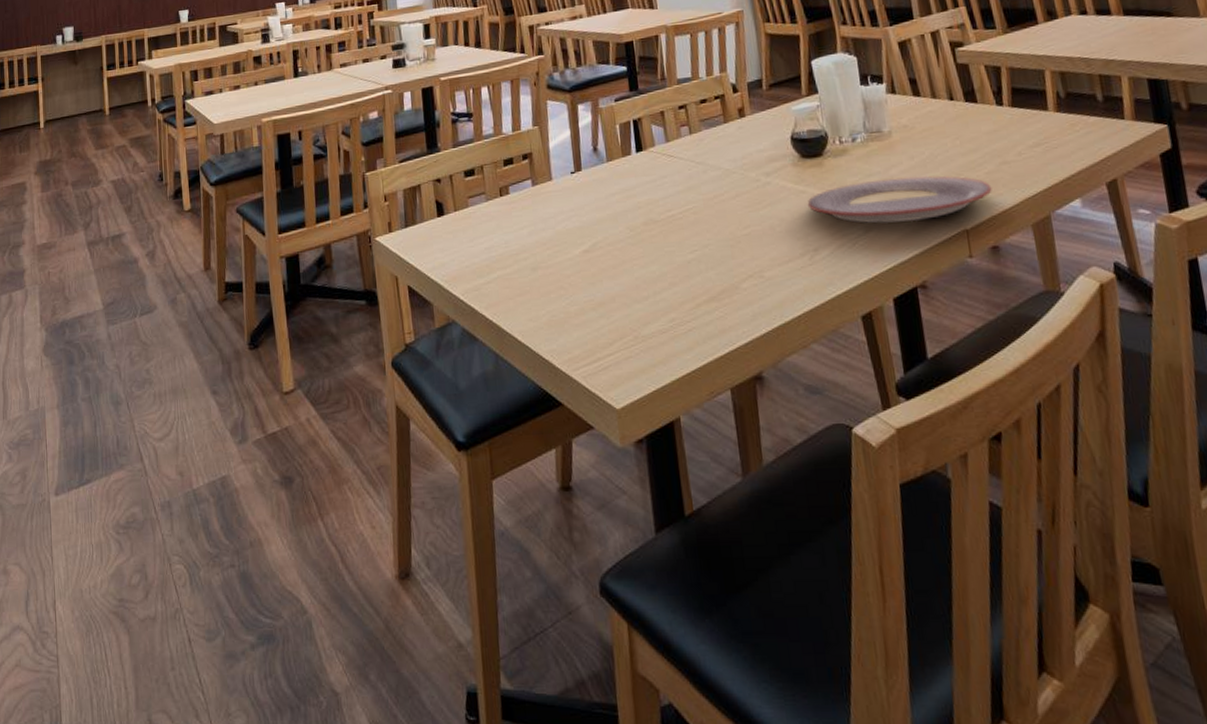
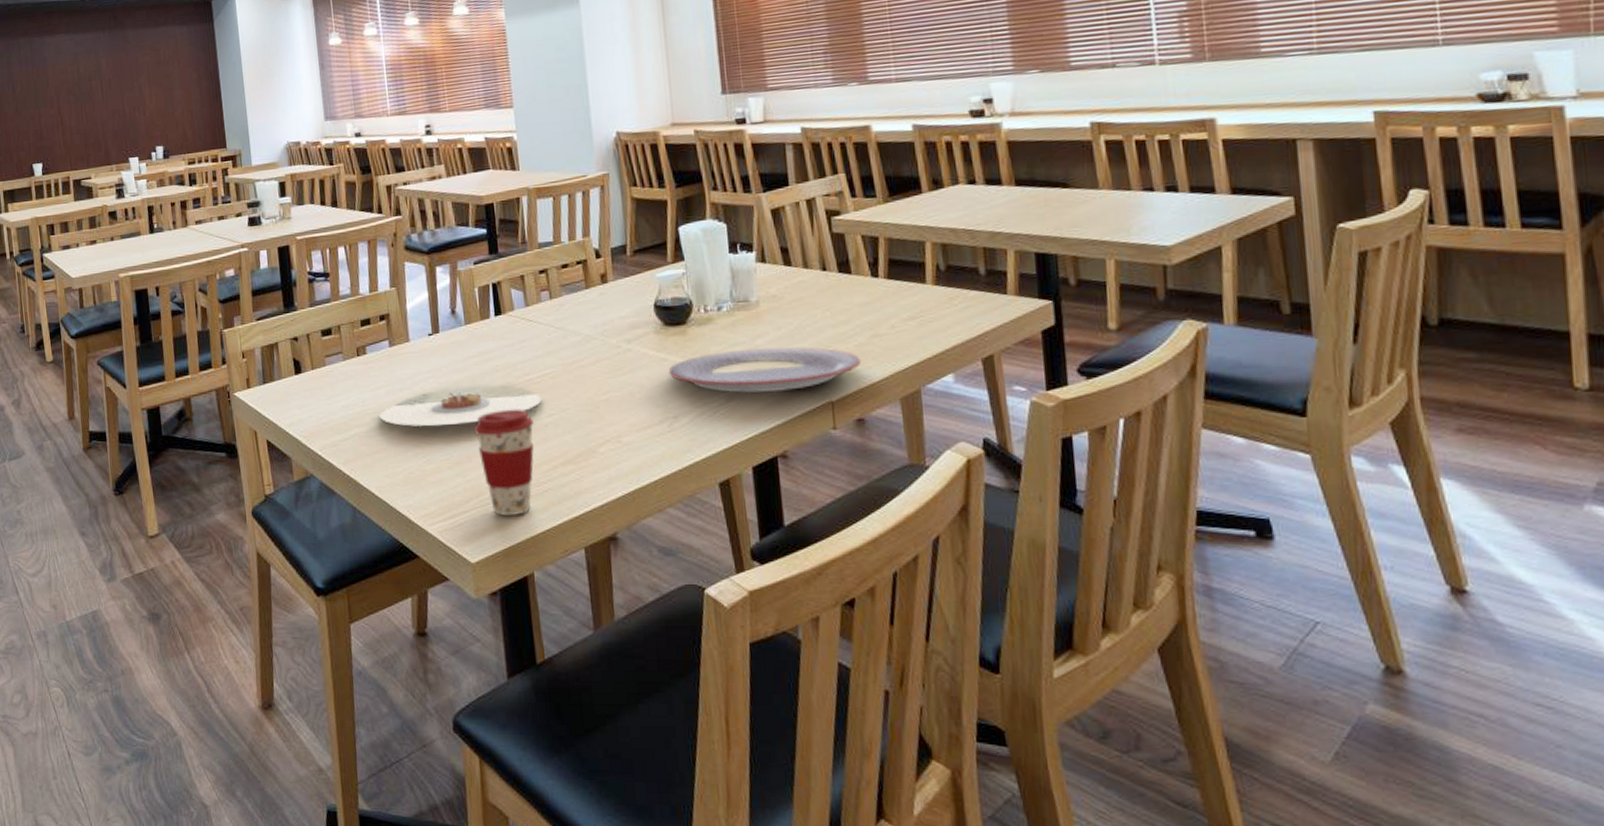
plate: none [522,229,685,267] -> present [379,391,543,426]
coffee cup: none [616,246,678,358] -> present [473,409,534,516]

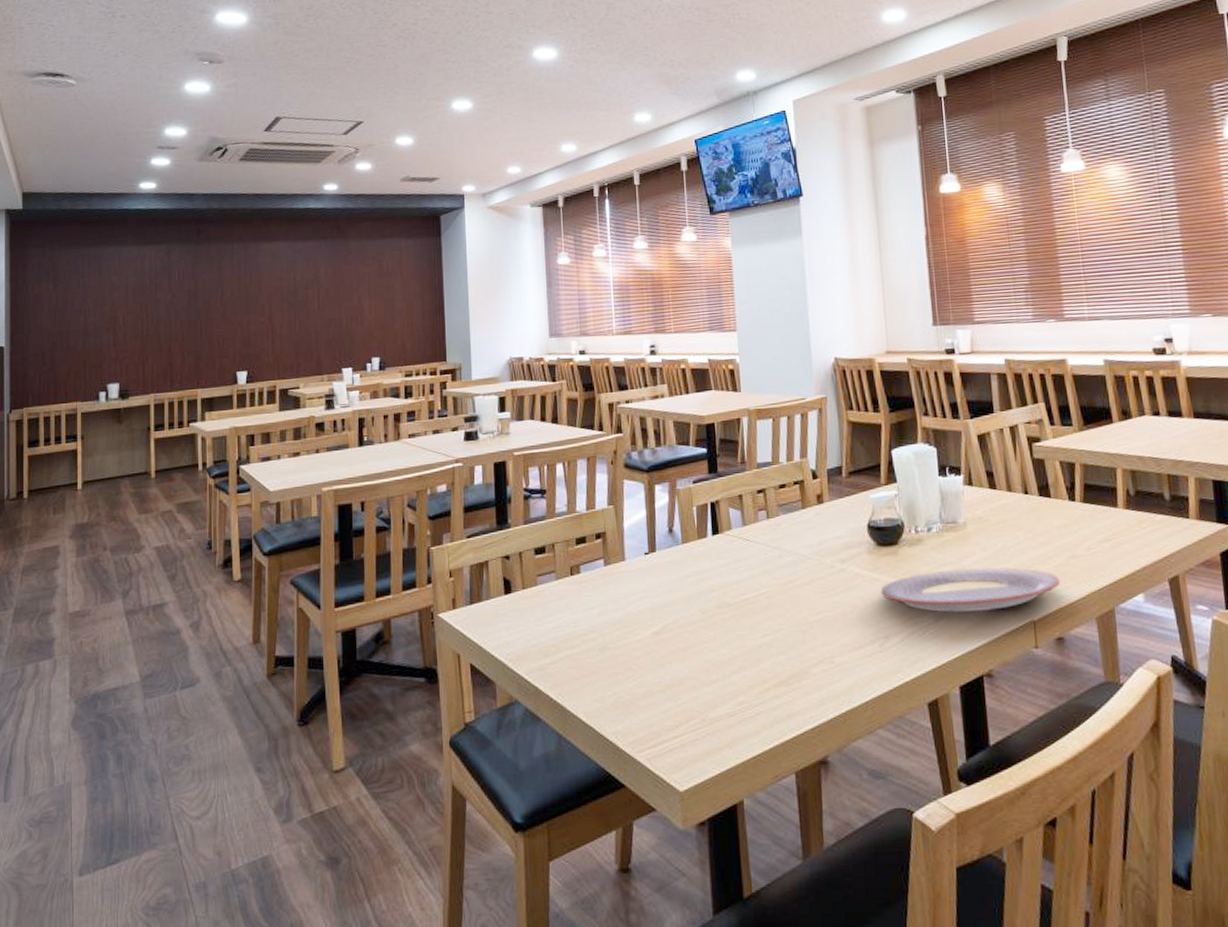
plate: present [379,391,543,426] -> none [591,611,757,648]
coffee cup: present [473,409,534,516] -> none [686,629,748,741]

